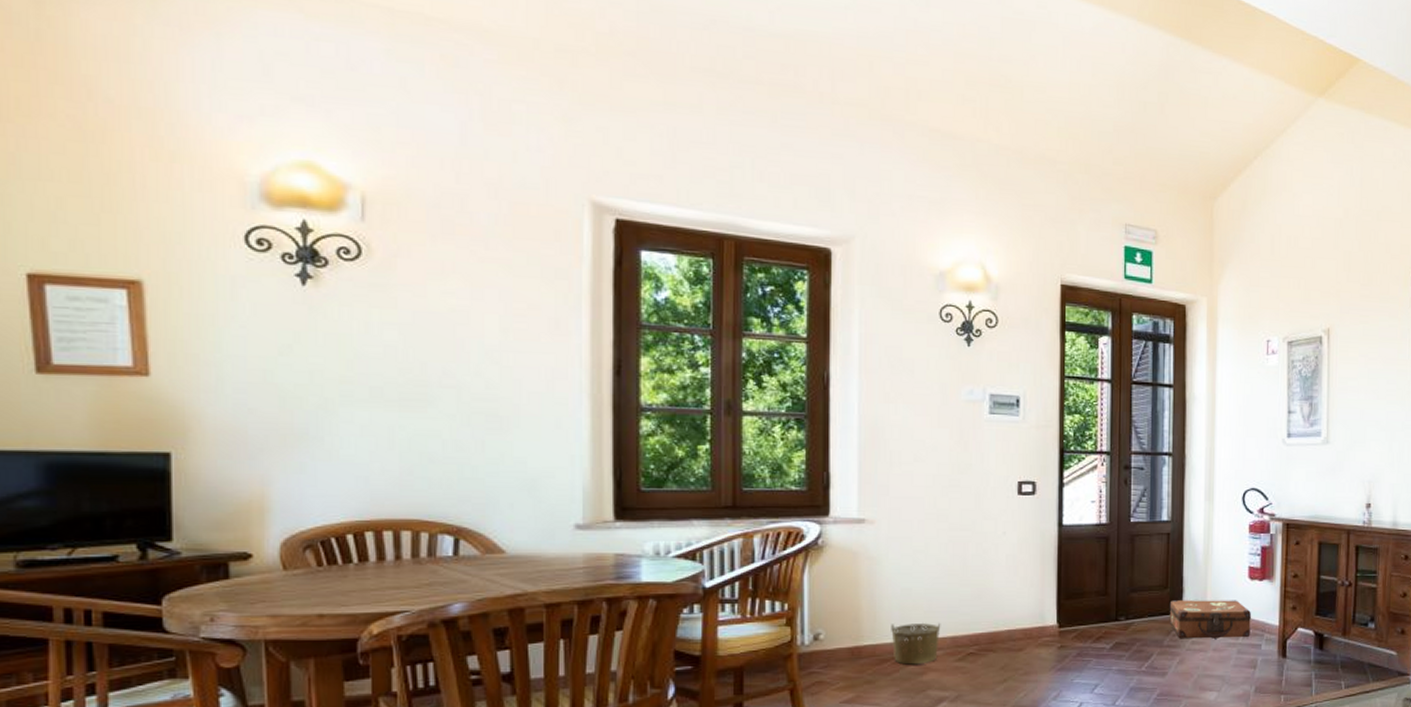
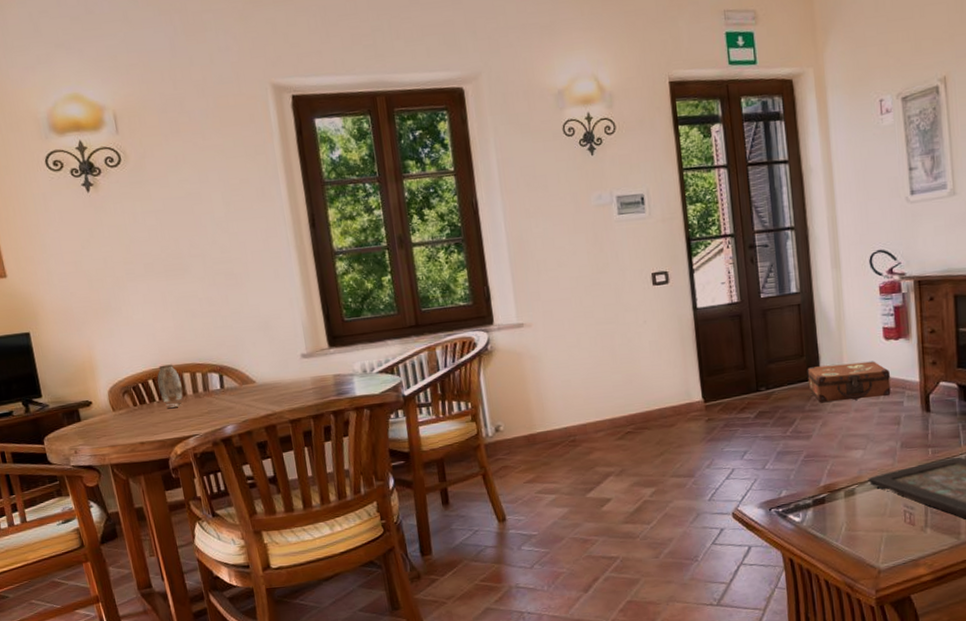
vase: none [359,517,396,573] -> present [157,364,183,408]
basket: present [891,622,941,665] -> none [557,408,600,447]

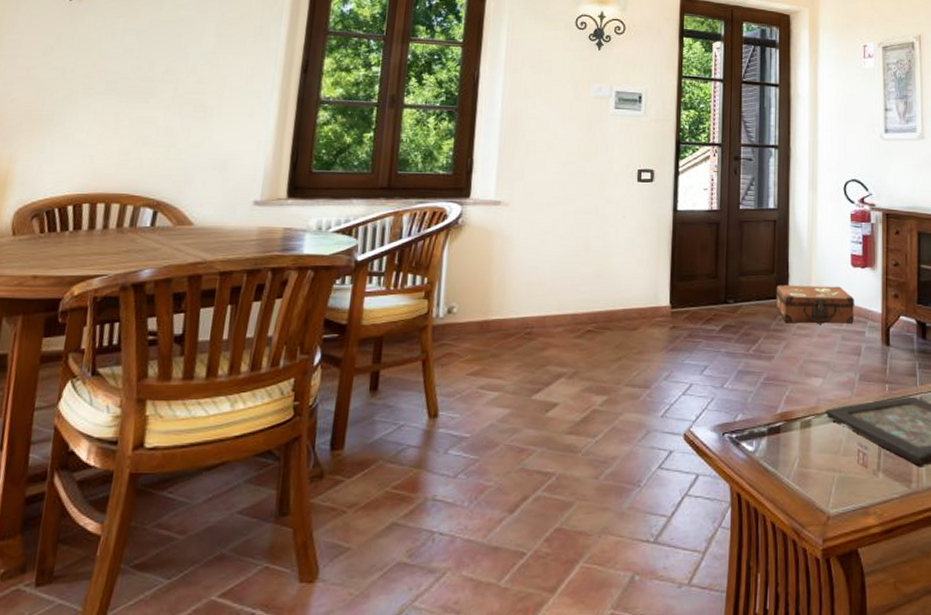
vase: present [157,364,183,408] -> none [76,191,107,240]

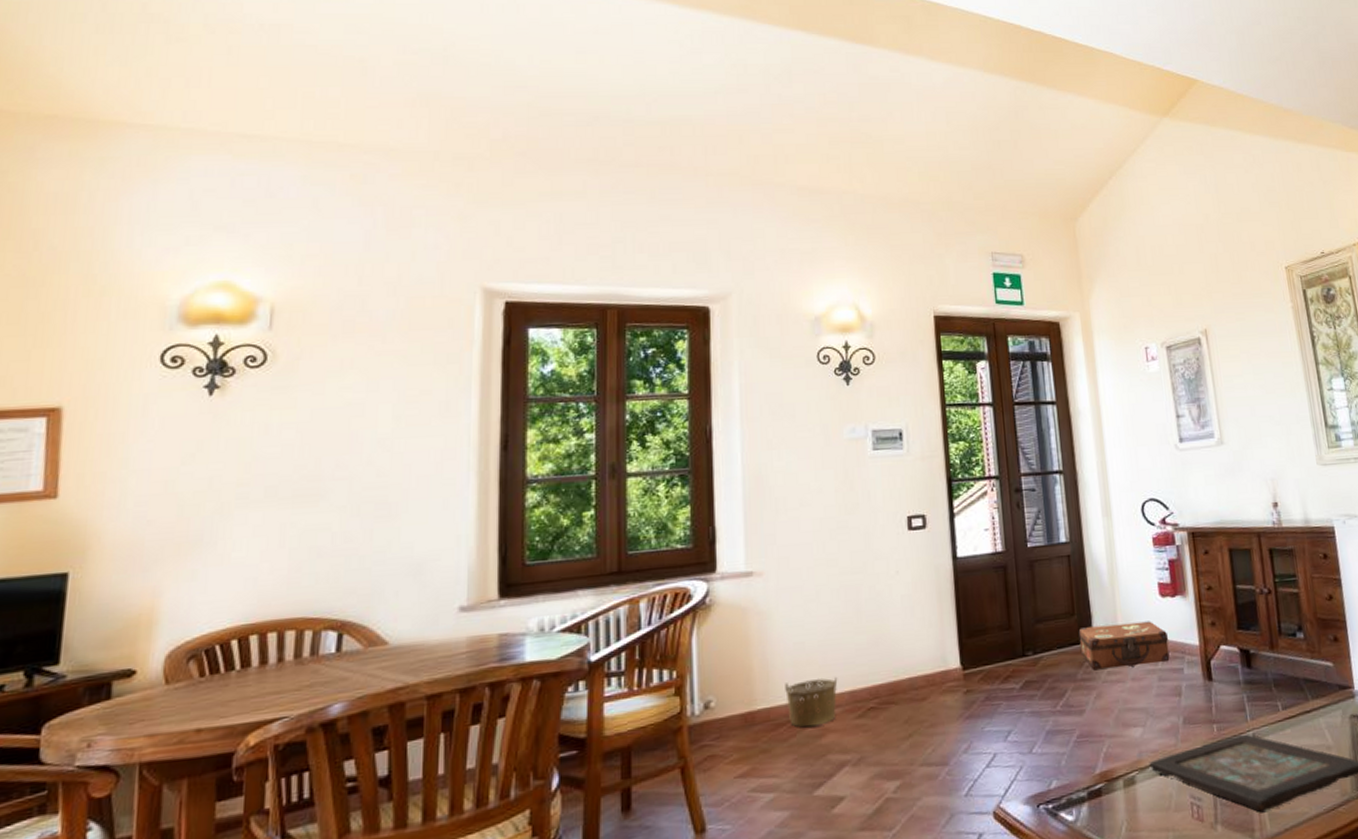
basket: none [517,299,563,340] -> present [785,677,838,728]

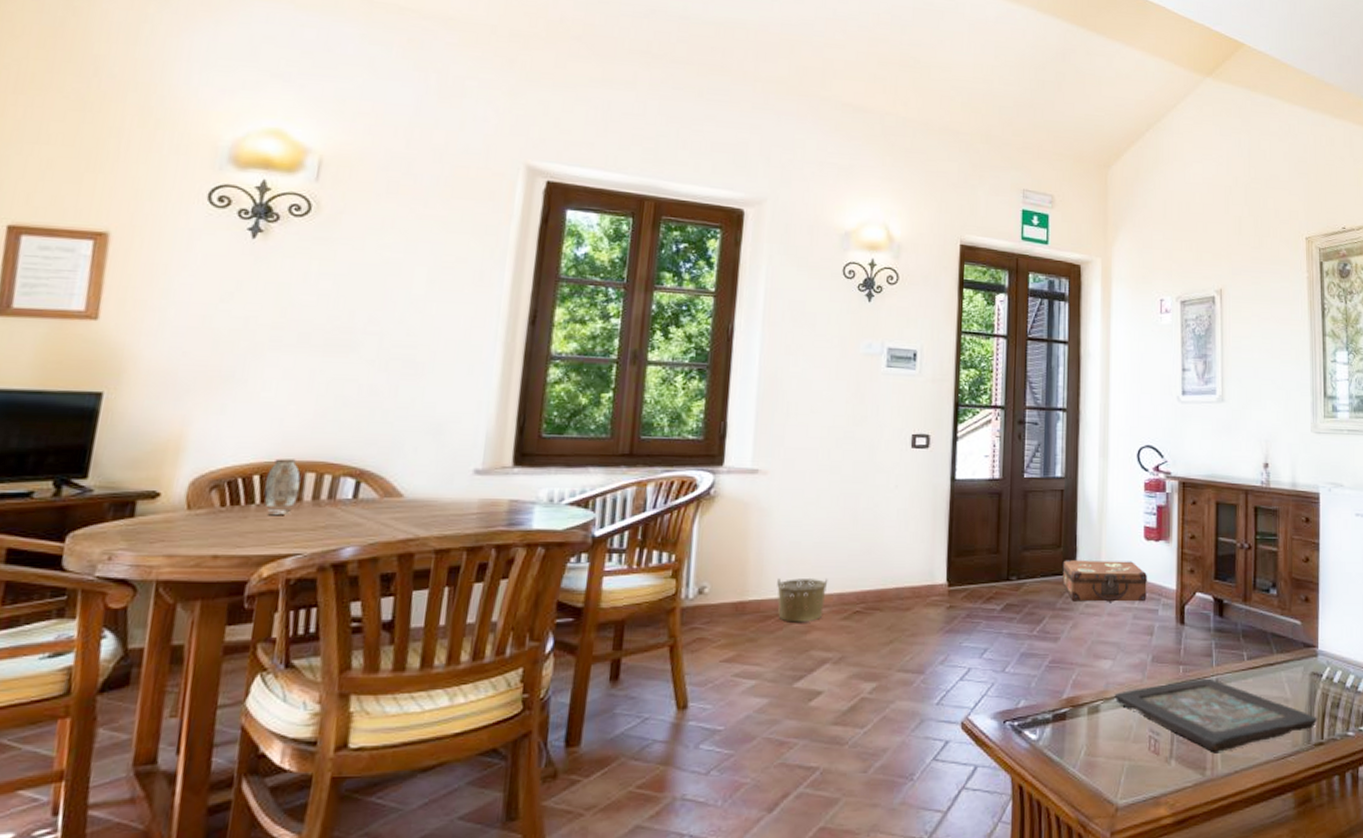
vase: none [243,618,280,679] -> present [264,459,301,515]

